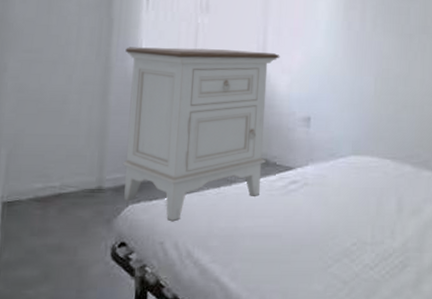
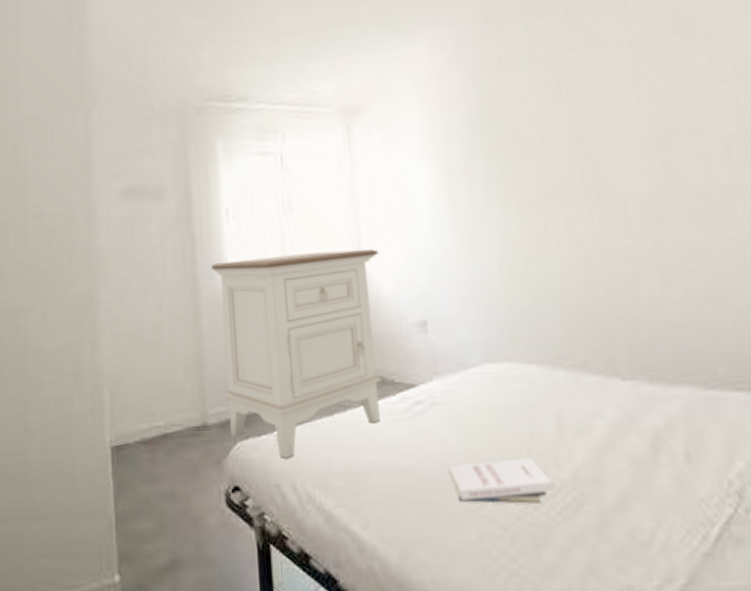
books: none [308,230,387,264] -> present [447,457,554,504]

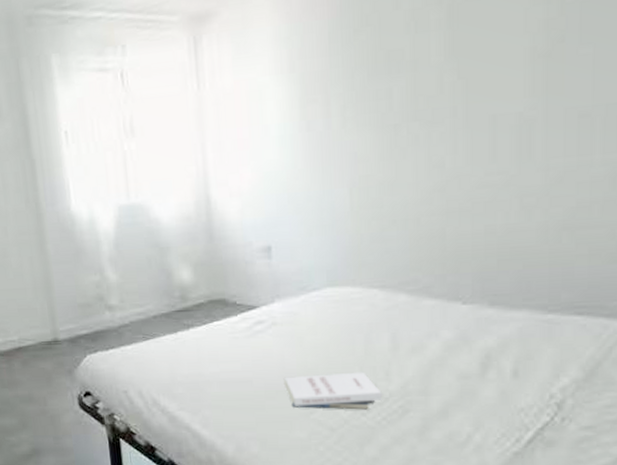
nightstand: present [211,249,382,460] -> none [53,174,225,371]

